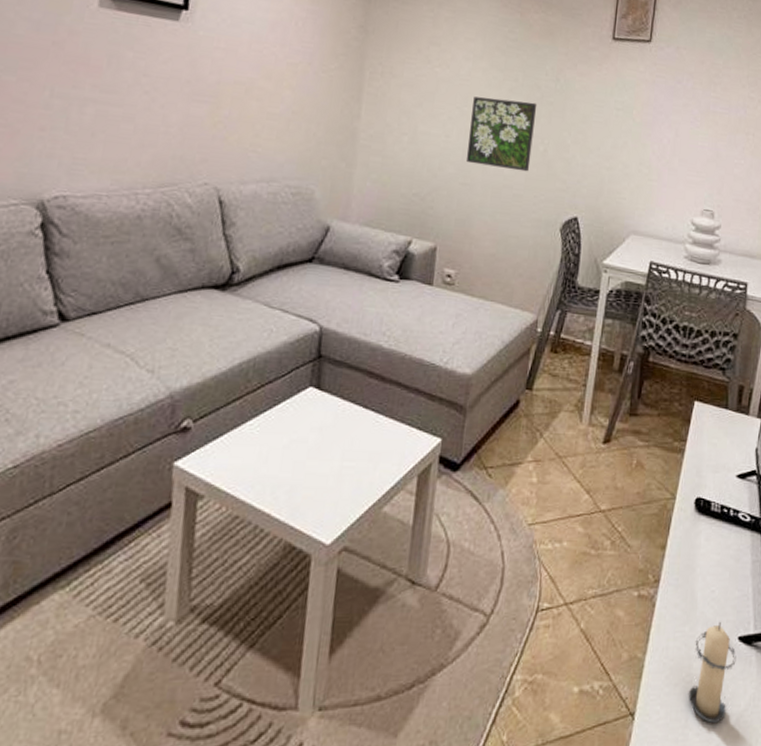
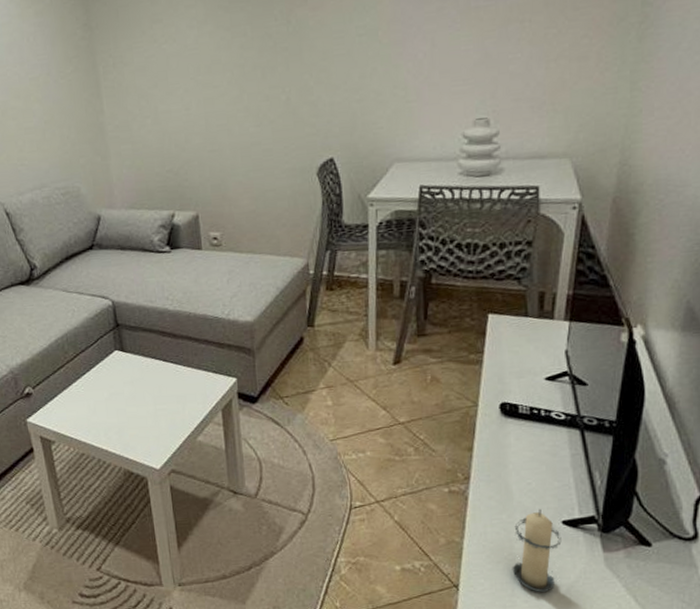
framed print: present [466,96,537,172] -> none [205,52,275,130]

